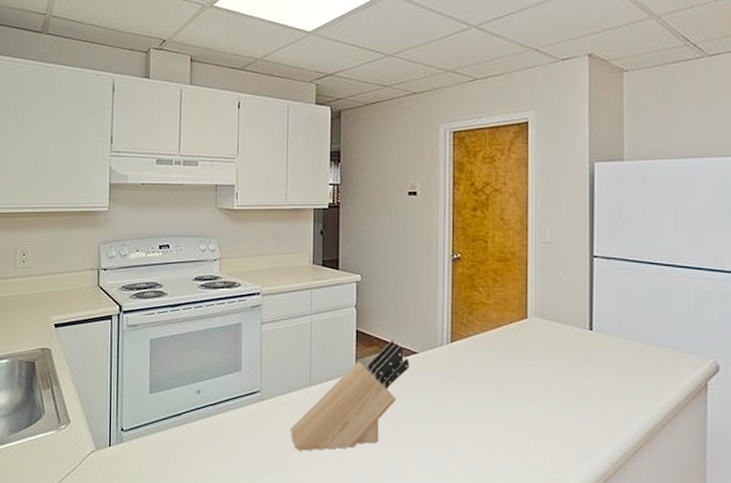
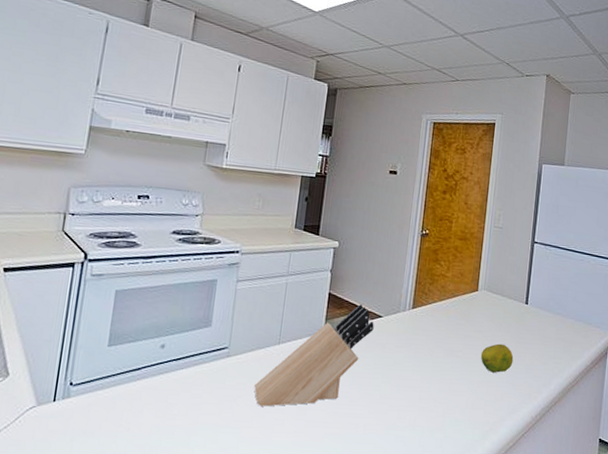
fruit: none [538,378,581,412] -> present [480,343,514,373]

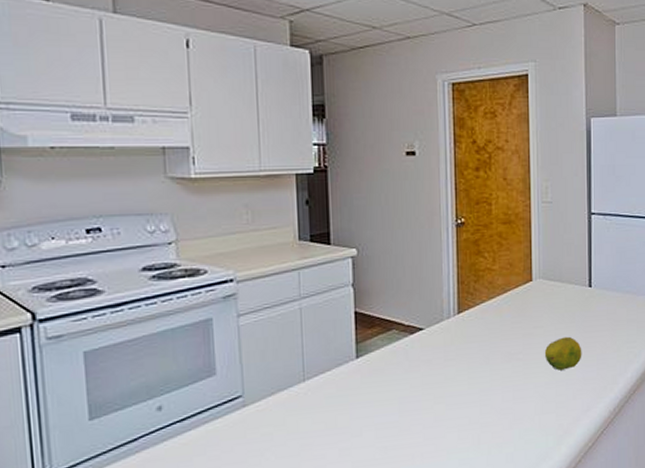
knife block: present [254,303,374,407] -> none [283,317,416,456]

